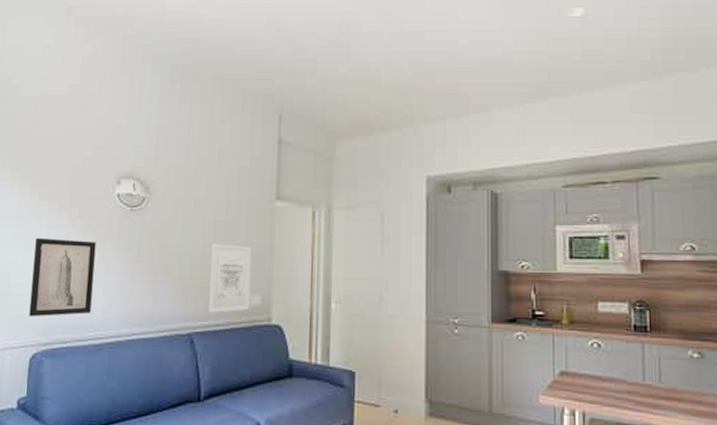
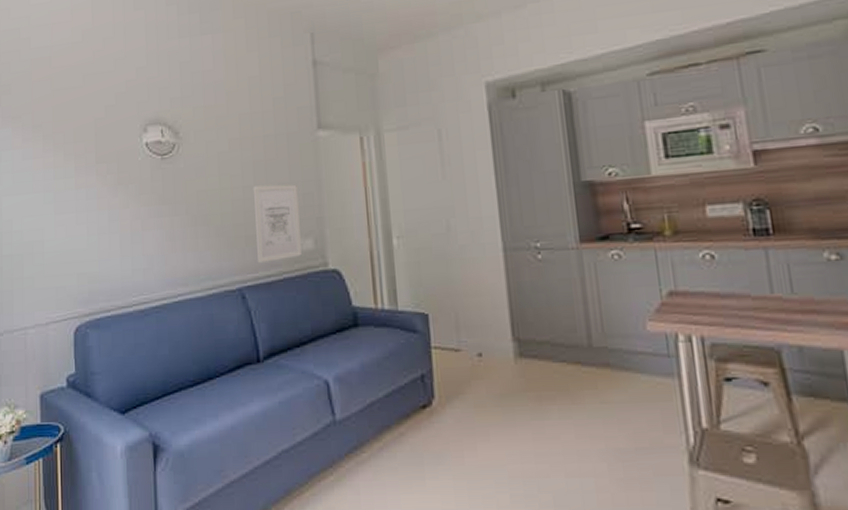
wall art: present [29,238,96,317] -> none [66,197,132,287]

